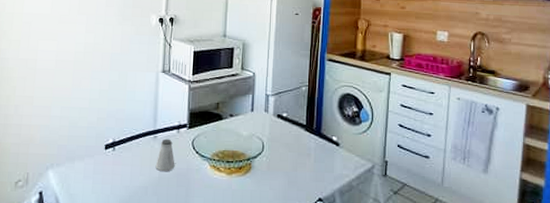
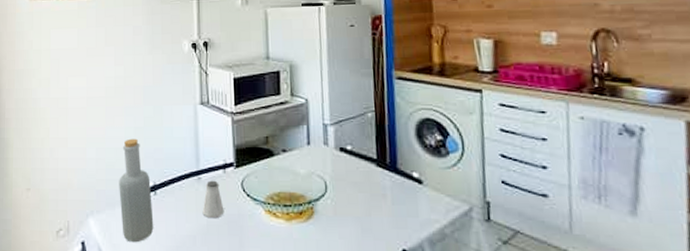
bottle: none [79,99,111,193] -> present [119,138,154,243]

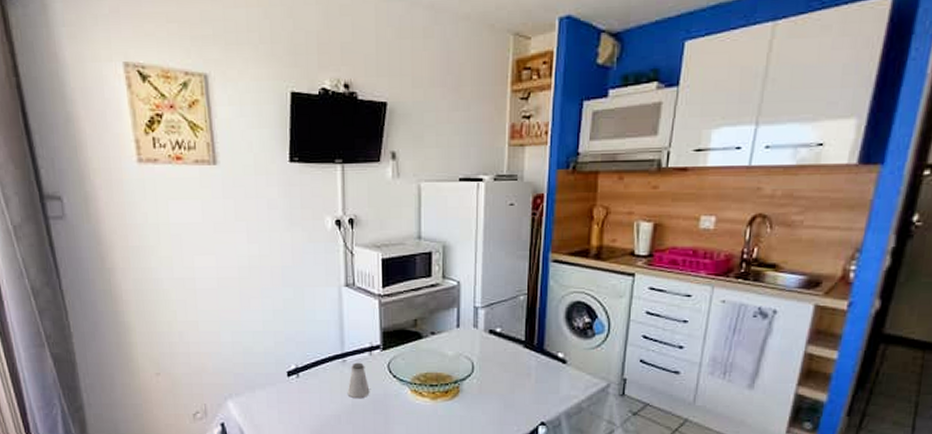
bottle: present [119,138,154,243] -> none [258,321,297,423]

